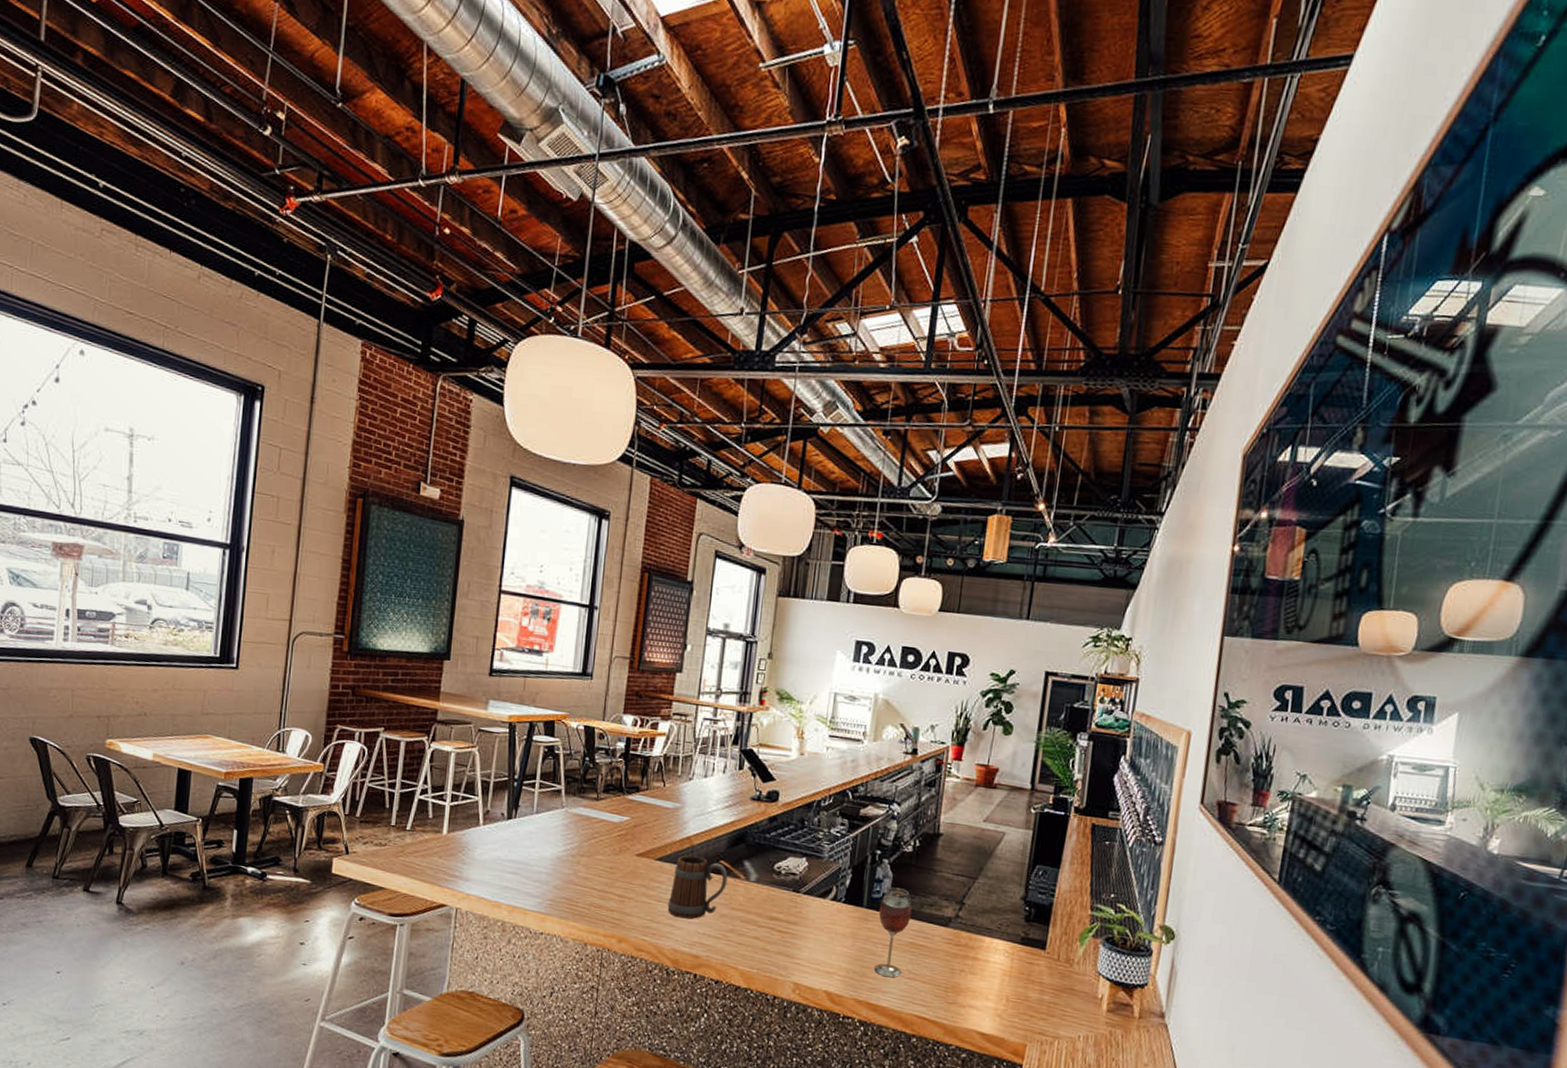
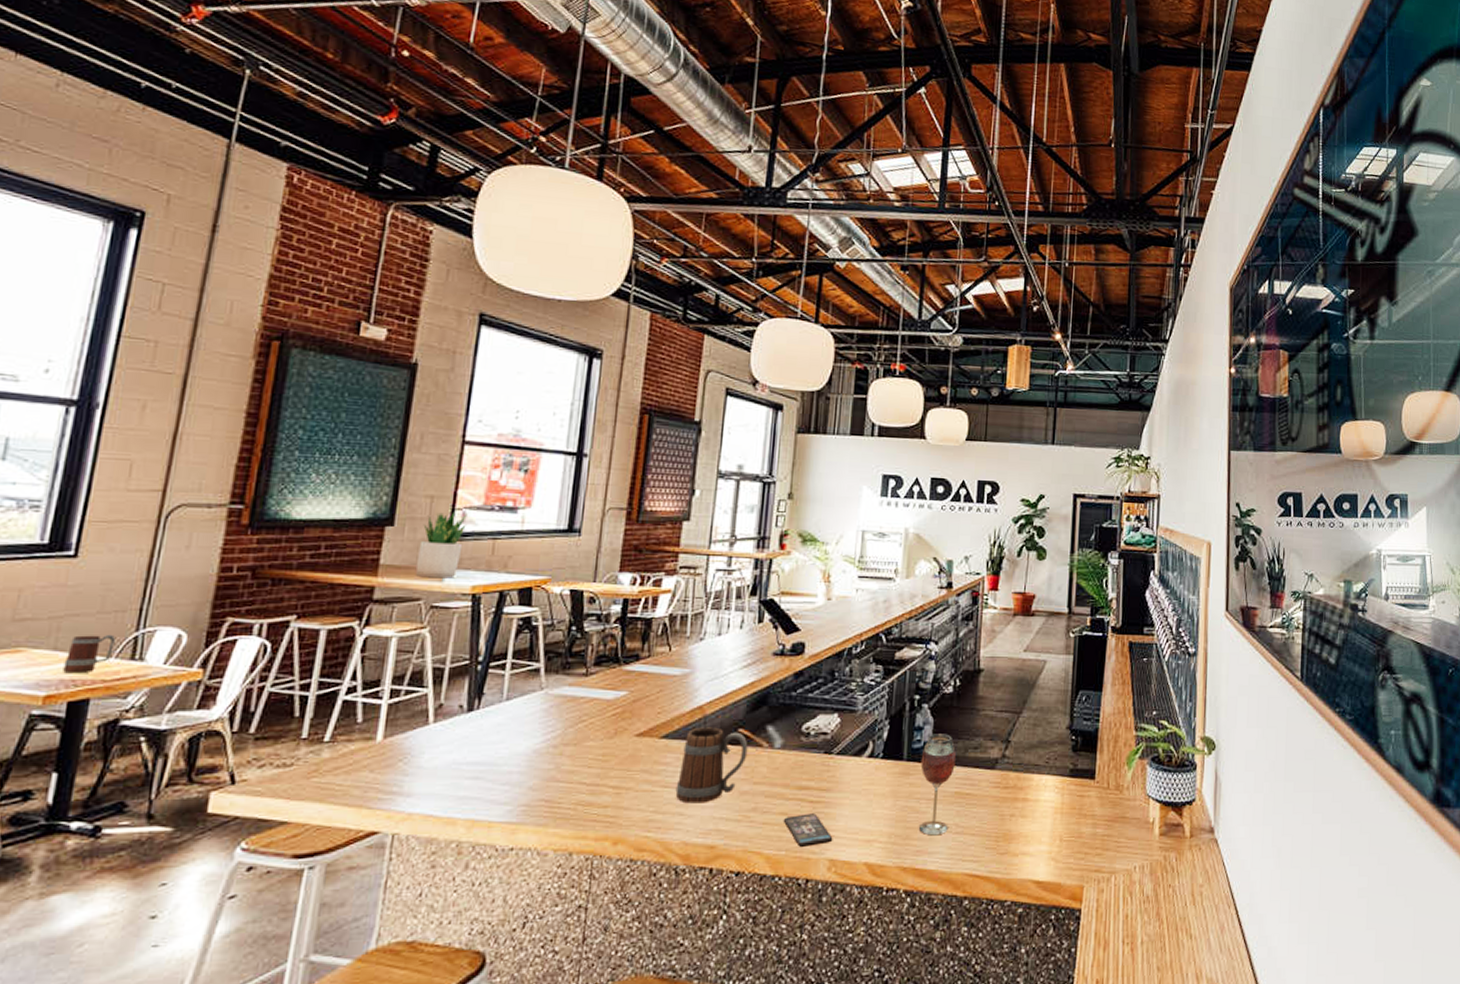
beer mug: none [235,729,267,758] -> present [63,634,117,674]
planter: none [466,650,504,708] -> present [415,510,468,579]
smartphone: none [756,941,798,970] -> present [784,813,833,848]

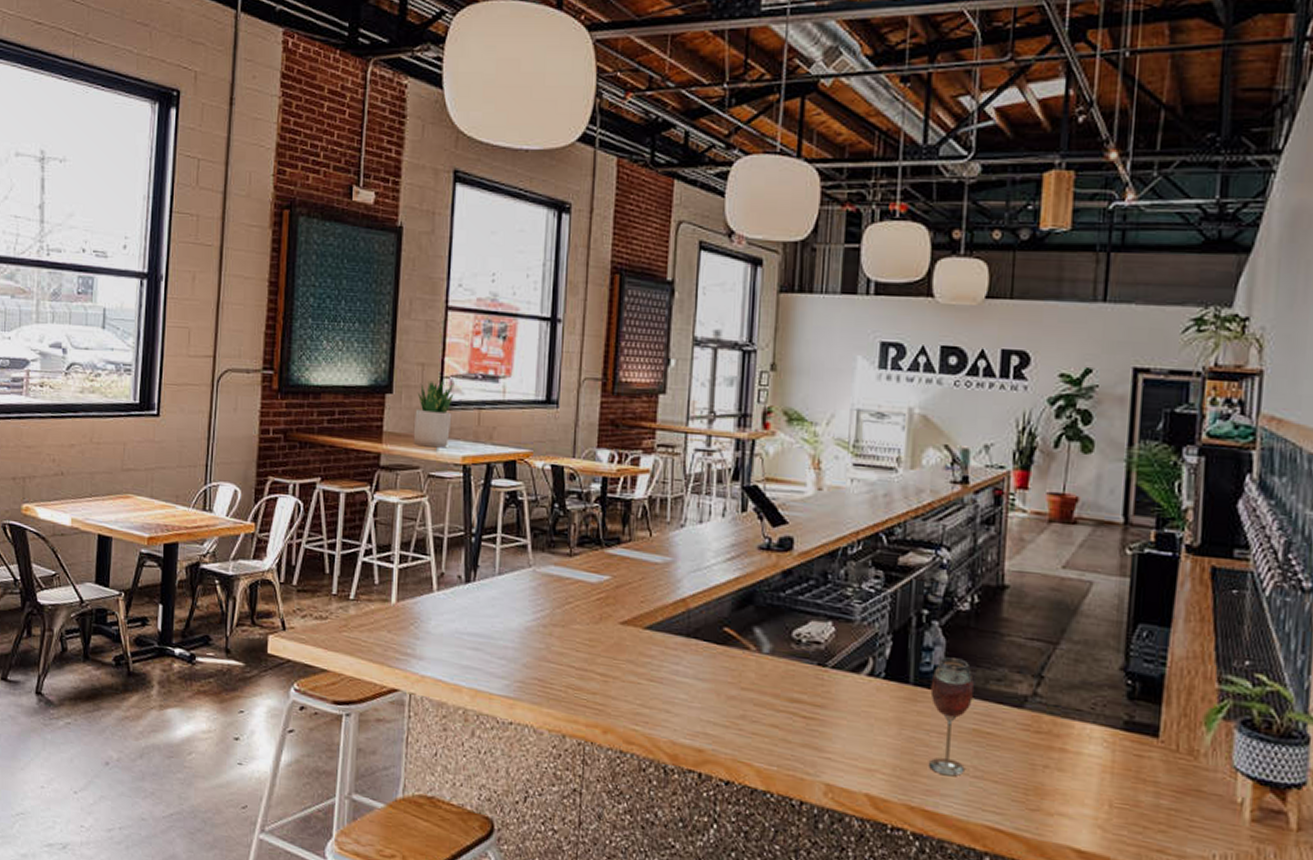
beer mug: present [63,634,117,674] -> none [158,486,192,520]
beer mug: present [675,727,748,804] -> none [661,621,735,703]
smartphone: present [784,813,833,848] -> none [775,729,829,767]

